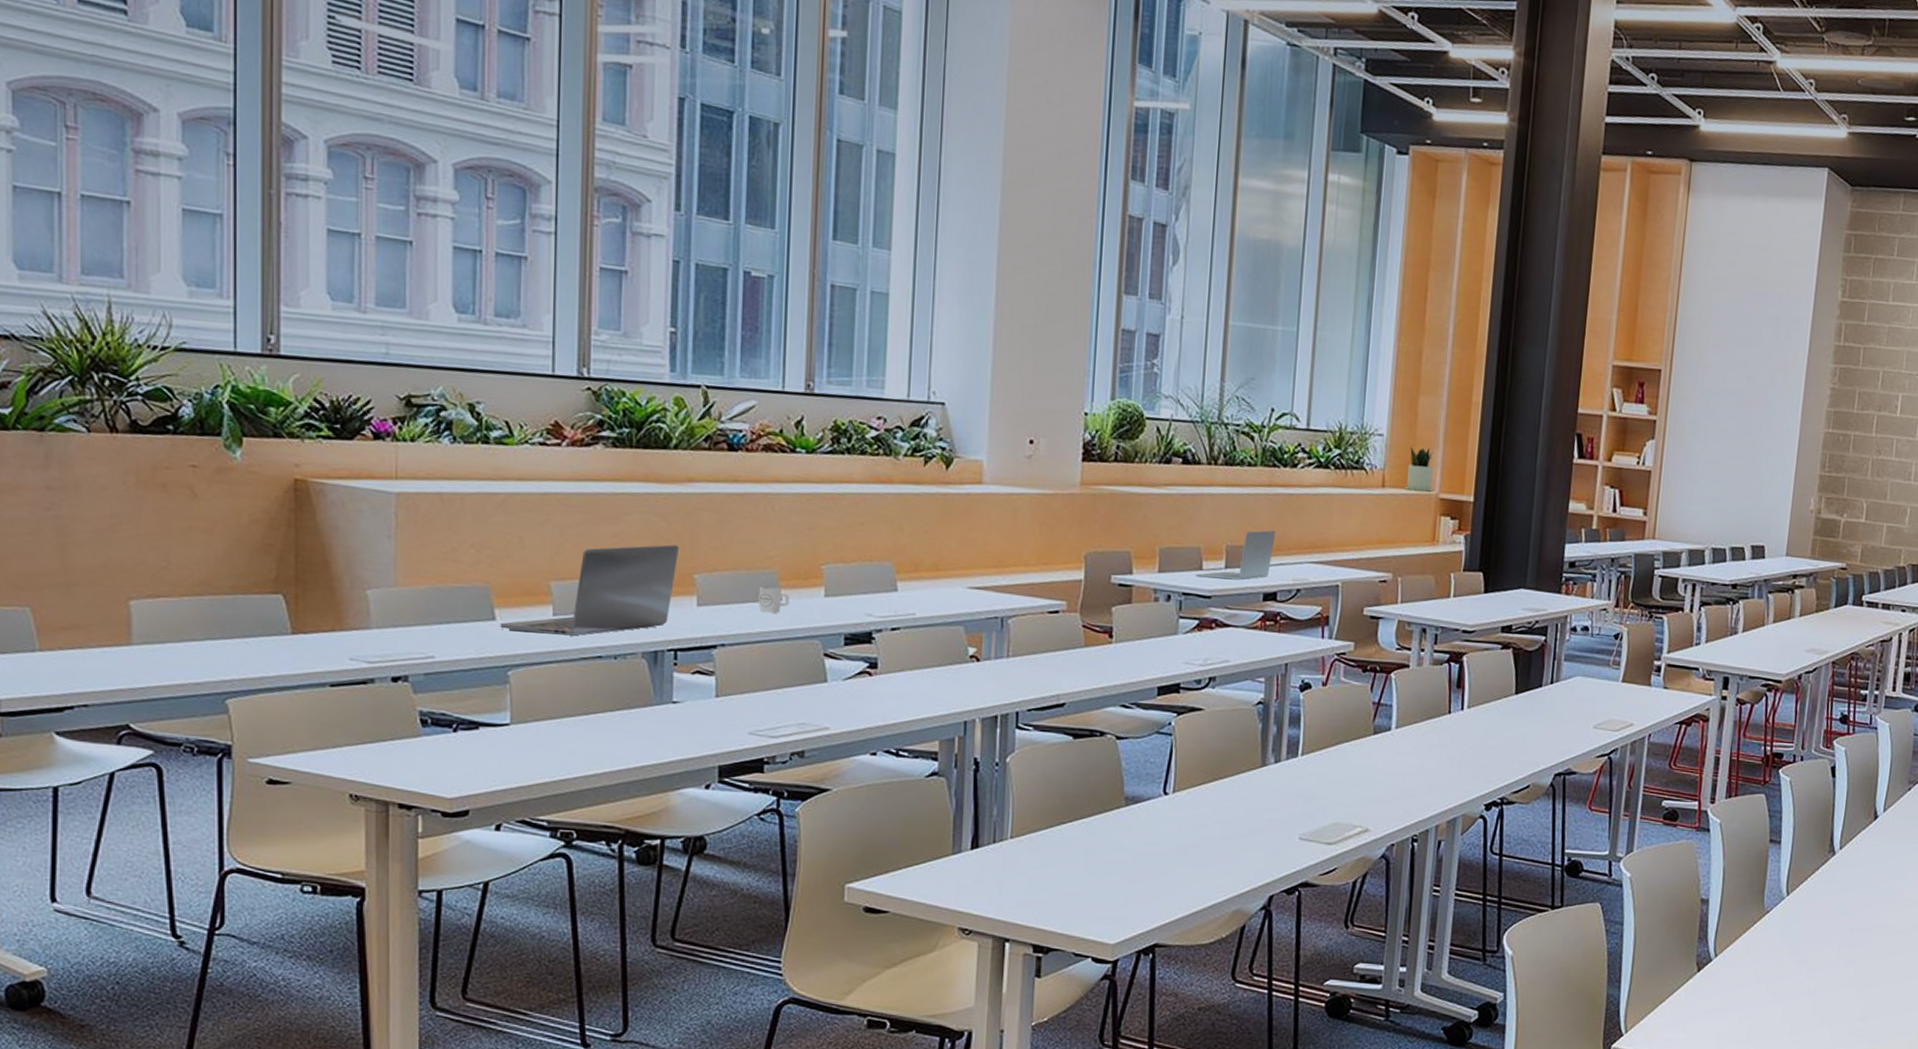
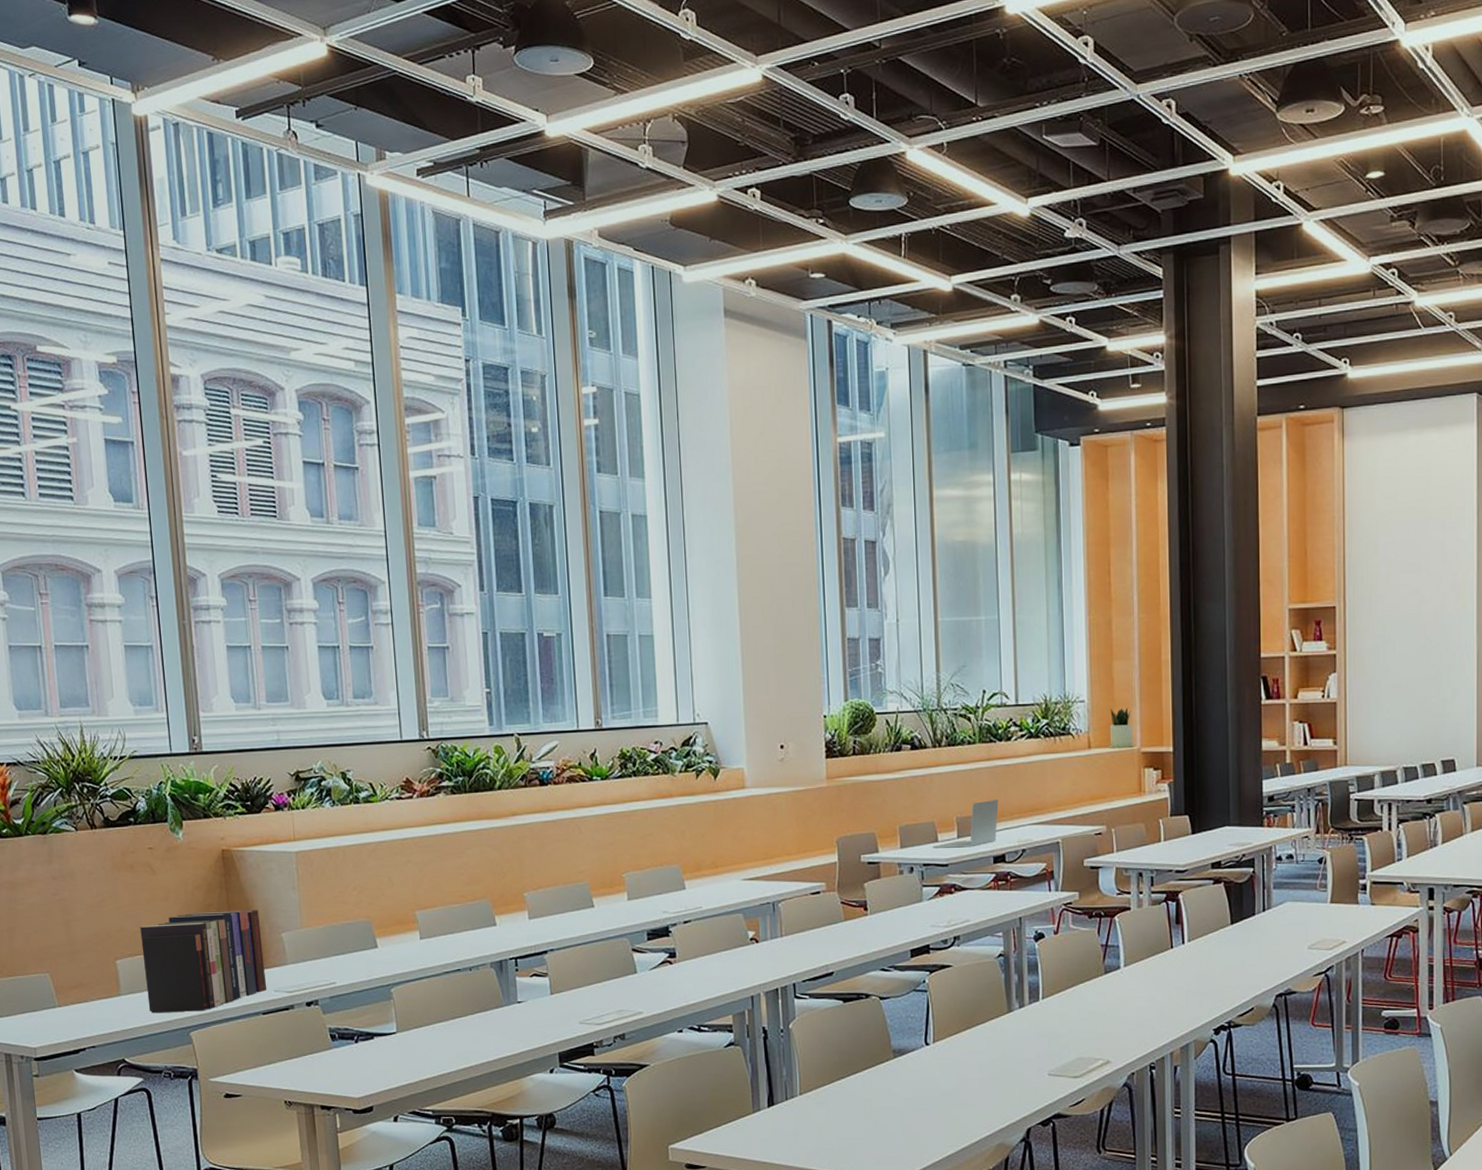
books: none [168,552,340,675] -> present [140,909,267,1013]
laptop: present [500,544,680,636] -> none [381,870,511,955]
mug: present [758,586,789,614] -> none [575,896,600,920]

